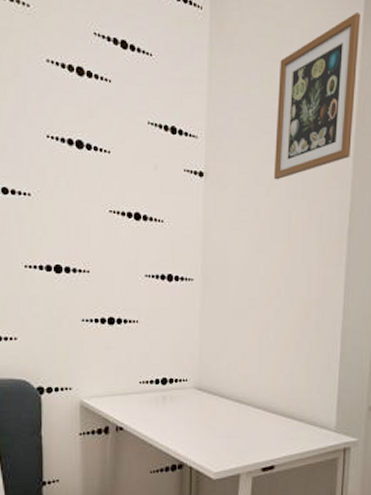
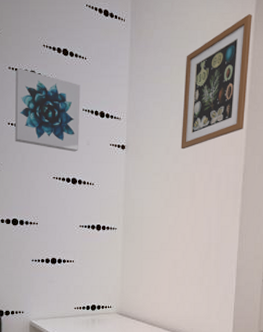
wall art: none [55,62,145,178] -> present [14,68,80,152]

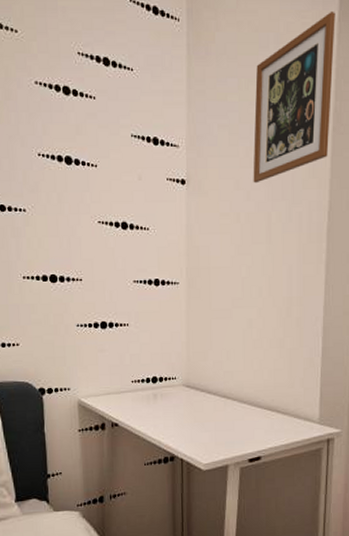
wall art: present [14,68,80,152] -> none [44,83,129,189]

